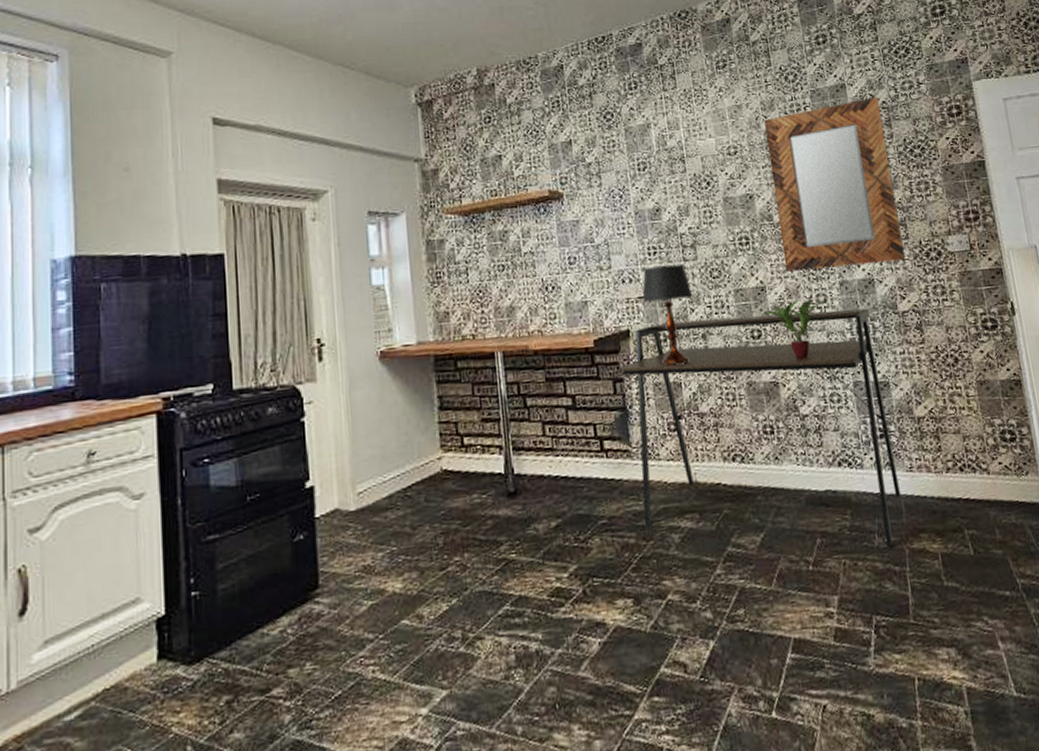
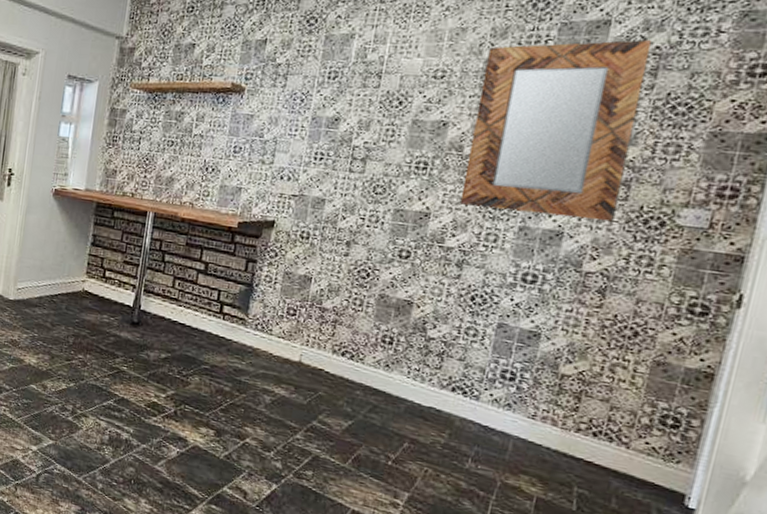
desk: present [621,308,901,548] -> none [241,222,546,475]
table lamp: present [642,264,693,366] -> none [296,170,350,263]
potted plant: present [762,299,828,359] -> none [418,232,498,289]

